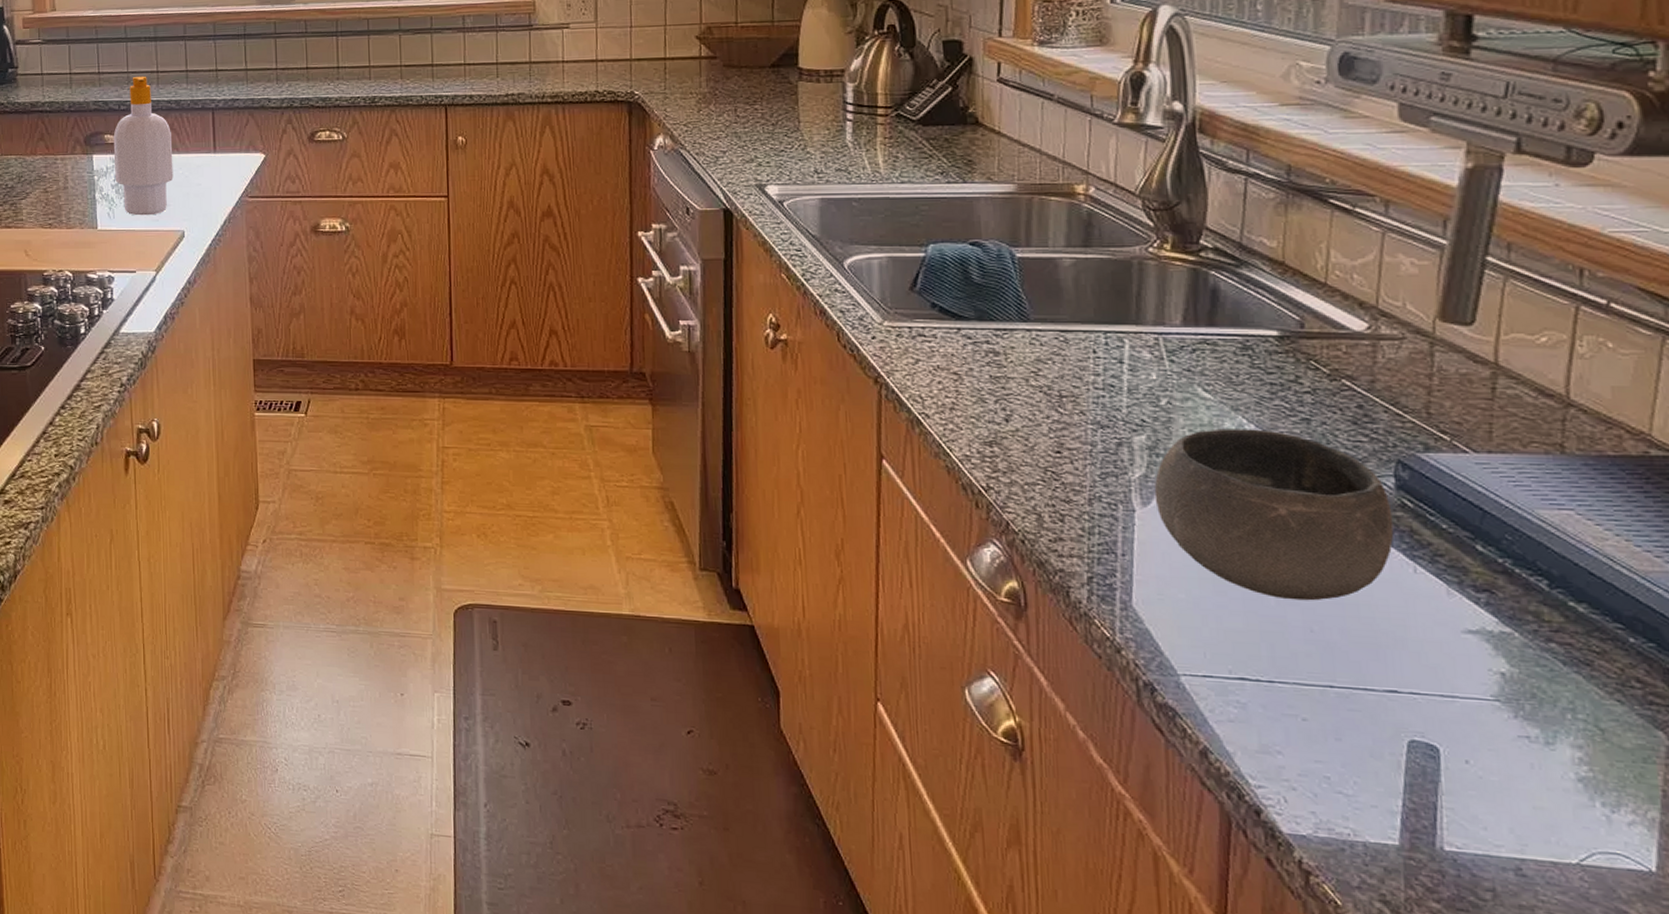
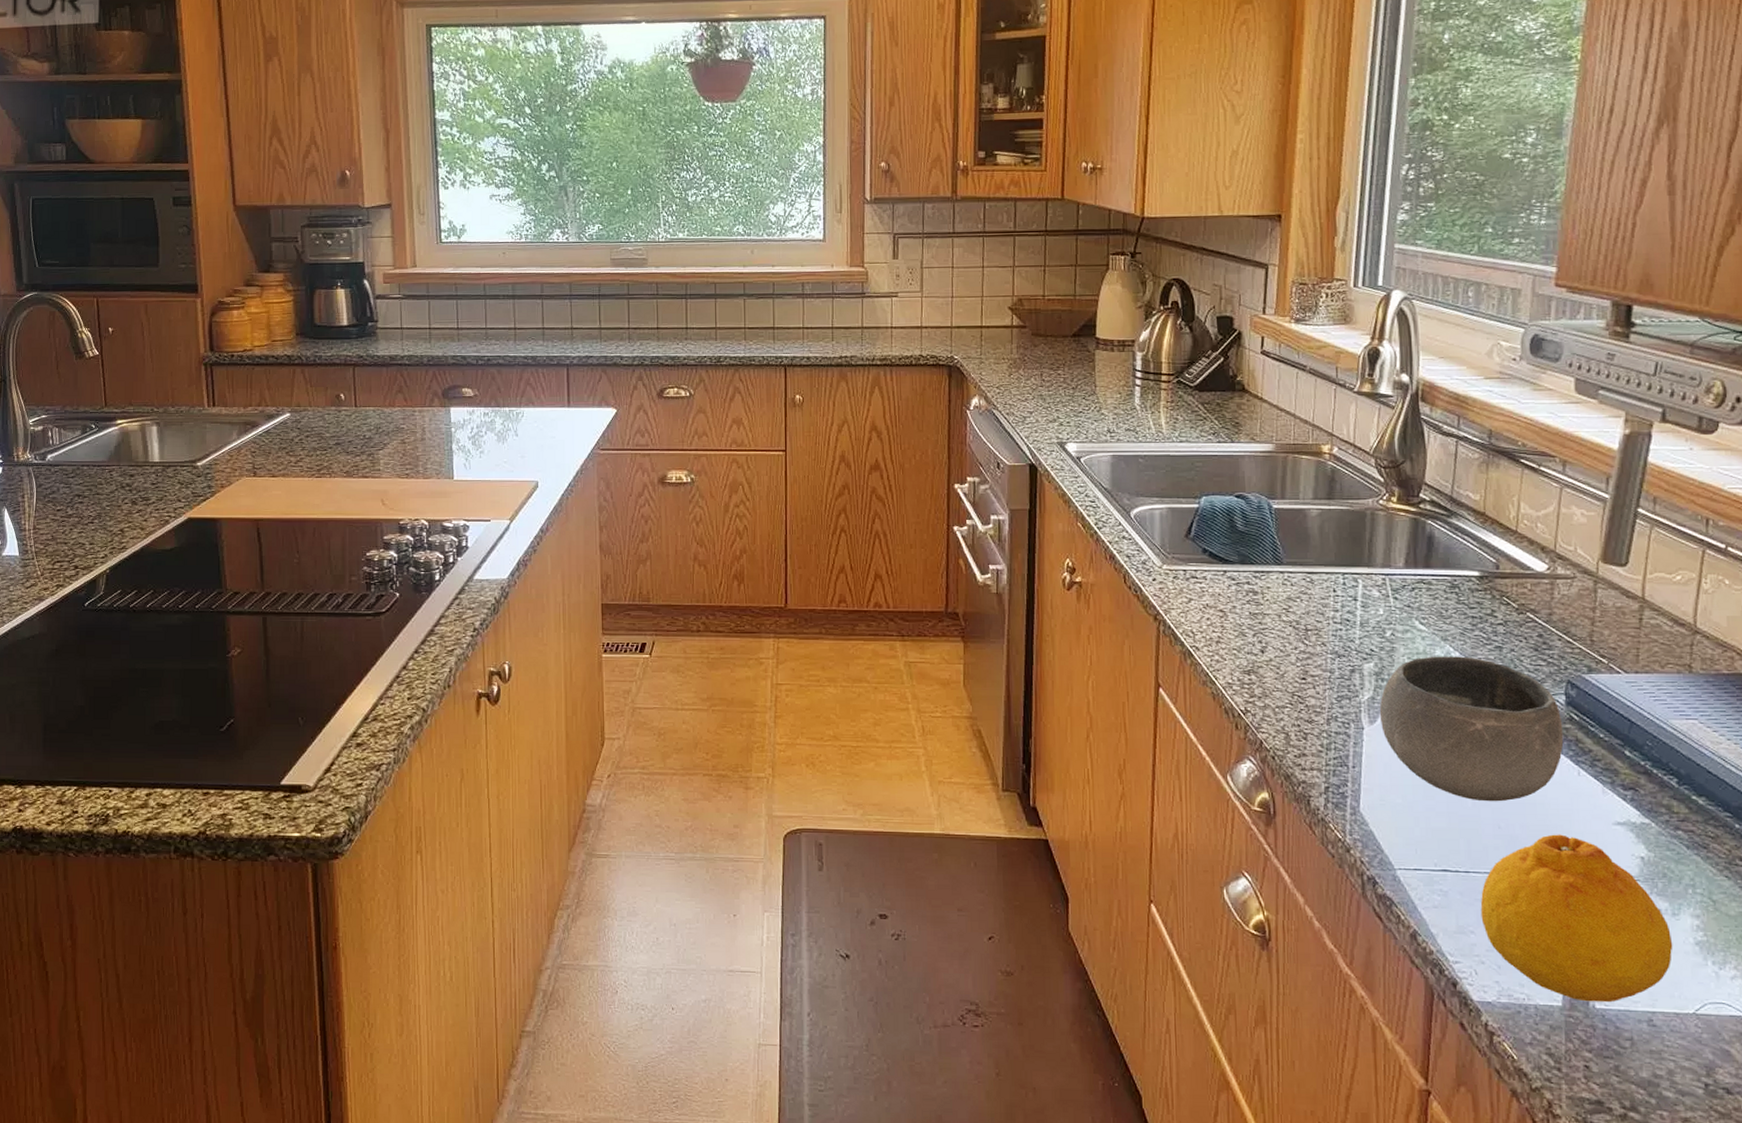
soap bottle: present [113,76,173,216] -> none [470,332,529,467]
fruit: none [1289,641,1548,845] -> present [1480,834,1673,1003]

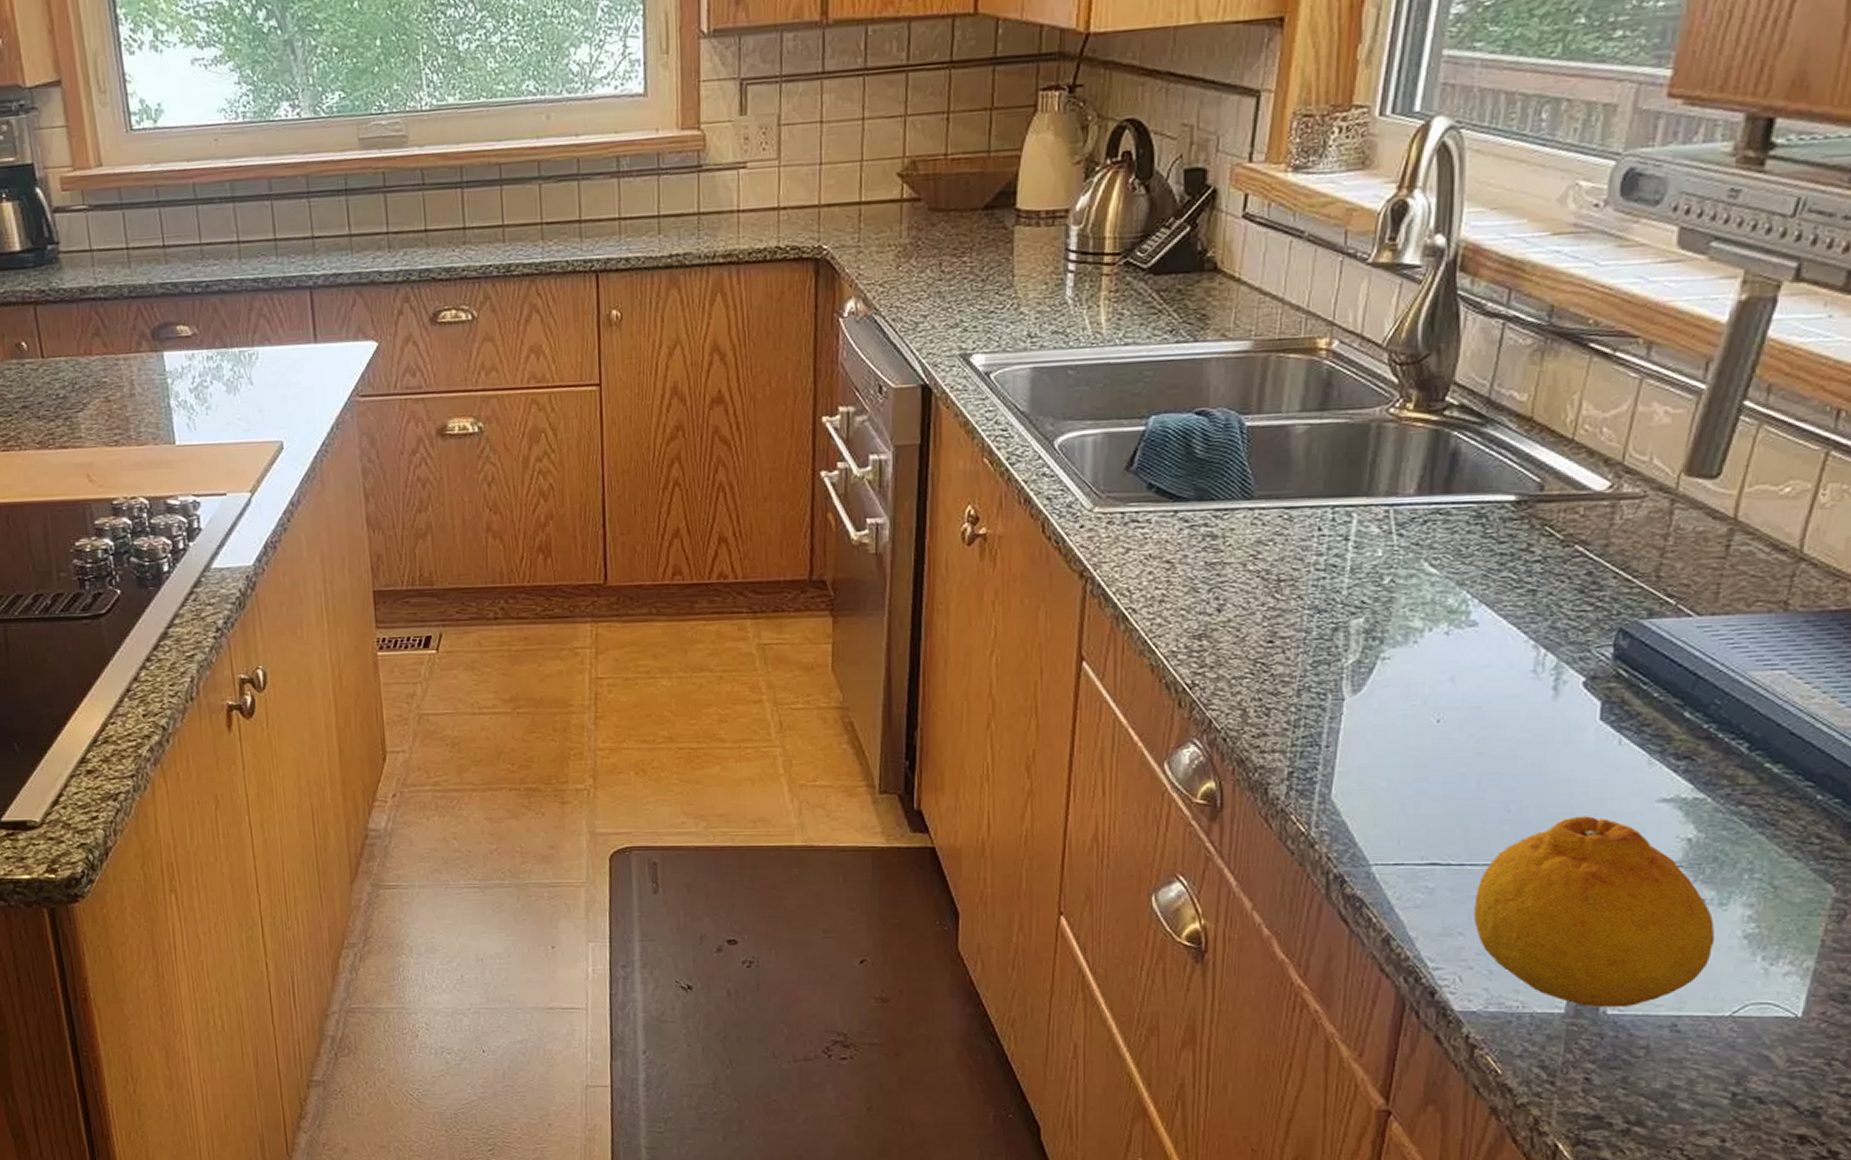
bowl: present [1379,656,1564,802] -> none [1366,604,1606,781]

